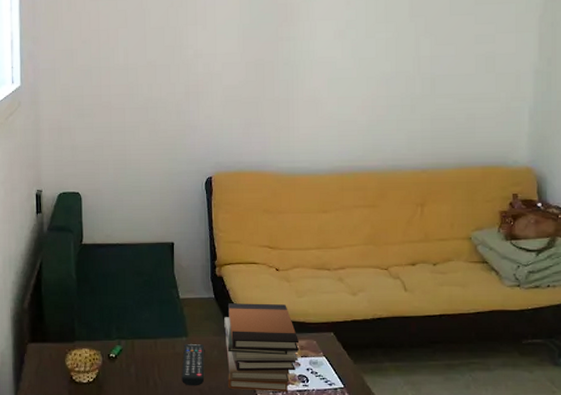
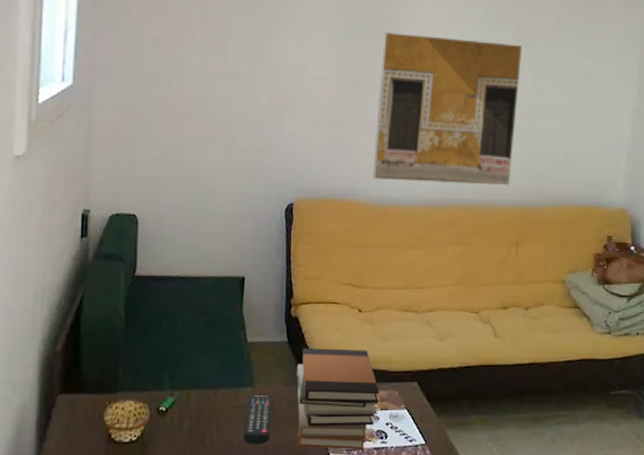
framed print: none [281,17,418,152] -> present [373,32,523,186]

